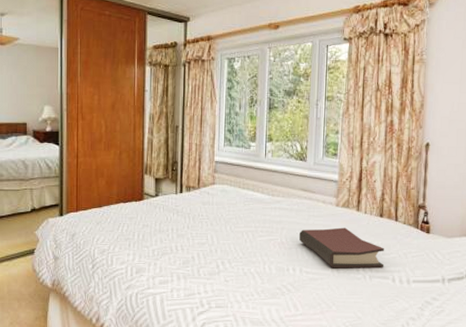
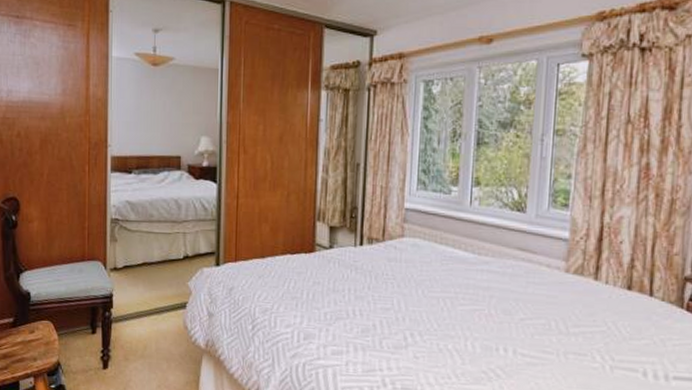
hardback book: present [299,227,384,268] -> none [513,299,632,356]

